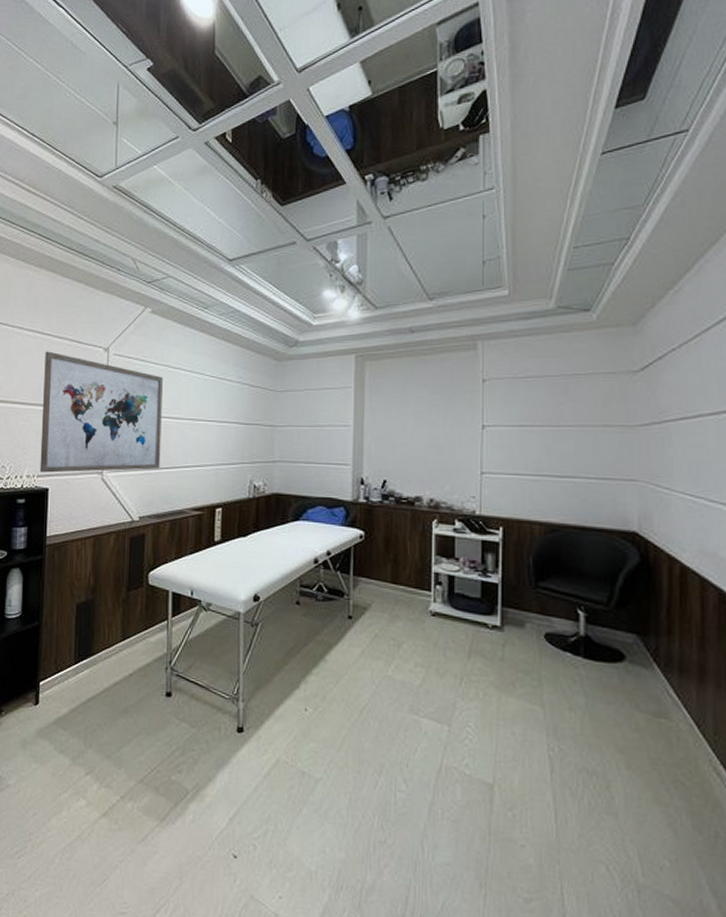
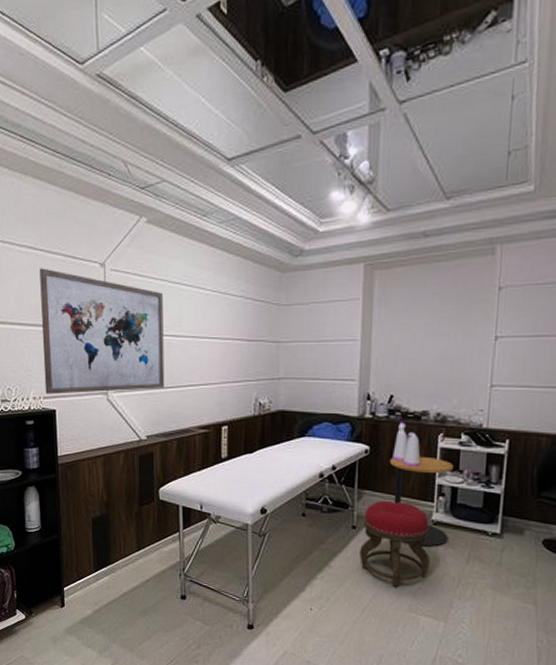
stool: none [356,588,430,686] -> present [360,500,430,588]
side table: none [384,542,448,640] -> present [389,456,453,547]
humidifier: none [388,506,416,553] -> present [392,421,421,466]

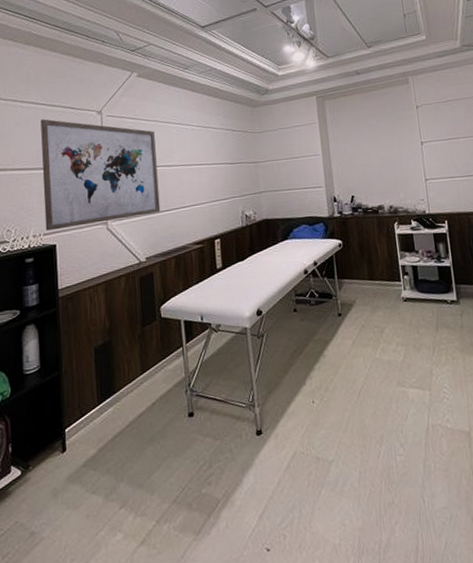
stool: present [360,500,430,588] -> none [346,285,408,366]
side table: present [389,456,453,547] -> none [359,243,419,323]
humidifier: present [392,421,421,466] -> none [361,216,385,253]

